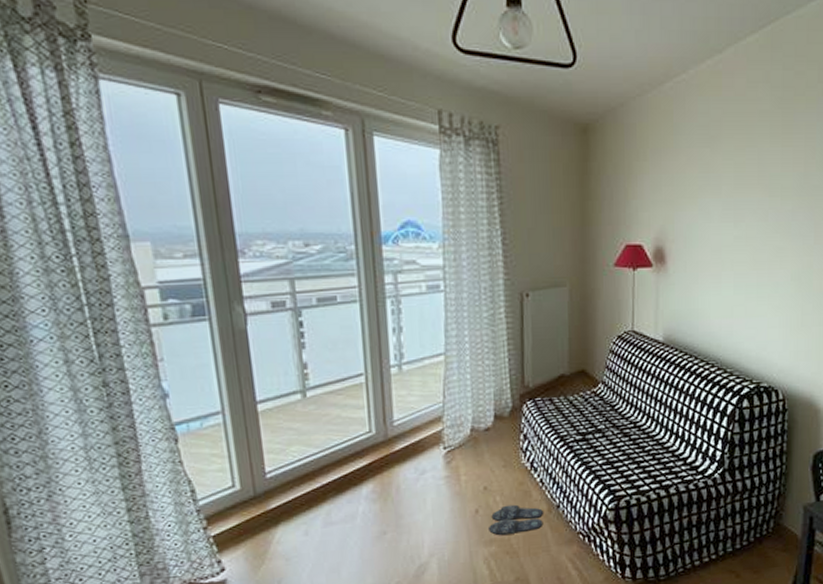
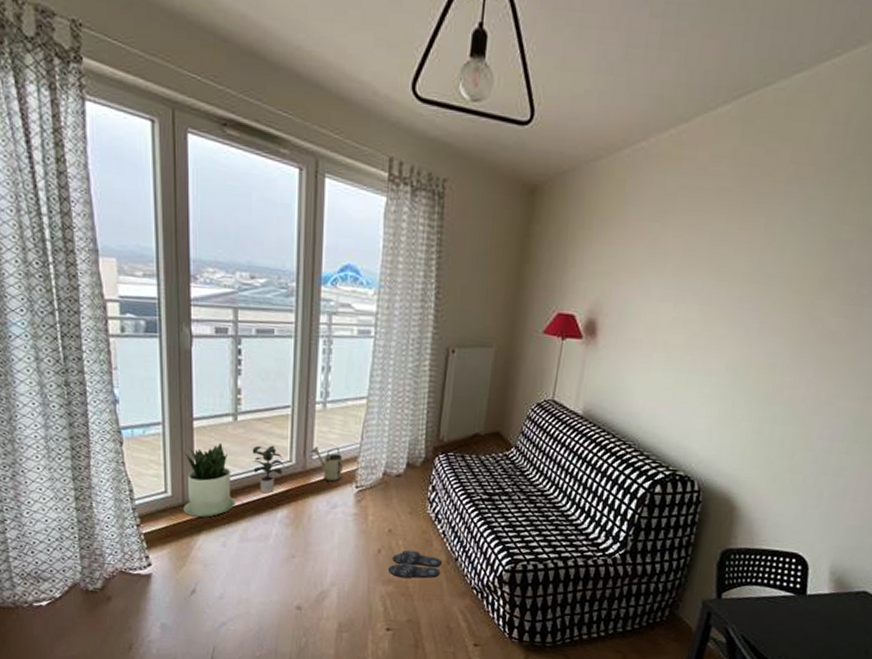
planter: none [250,424,315,508] -> present [183,443,236,518]
potted plant: none [326,418,365,470] -> present [252,445,285,494]
watering can: none [391,409,428,448] -> present [311,446,343,483]

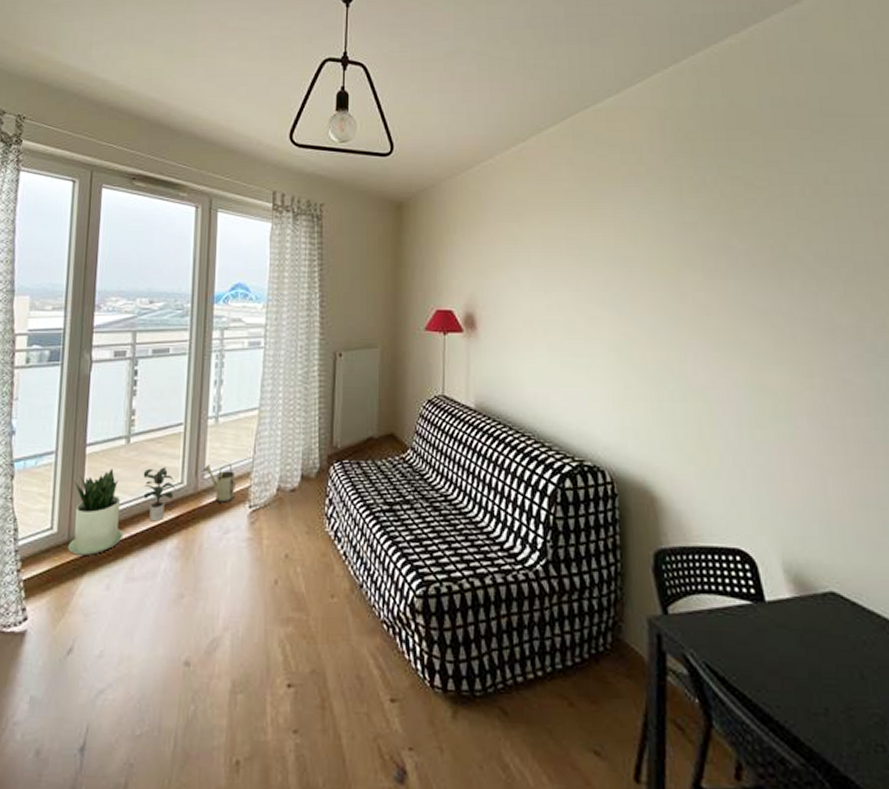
slippers: present [388,550,442,578] -> none [287,578,345,615]

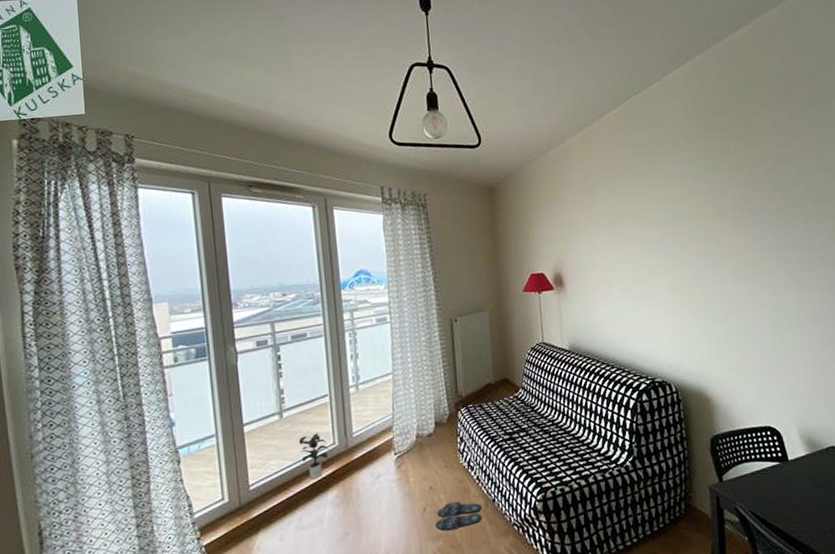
planter: present [68,469,123,555] -> none [237,441,289,517]
watering can: present [203,463,235,504] -> none [351,421,381,456]
slippers: none [287,578,345,615] -> present [435,501,482,531]

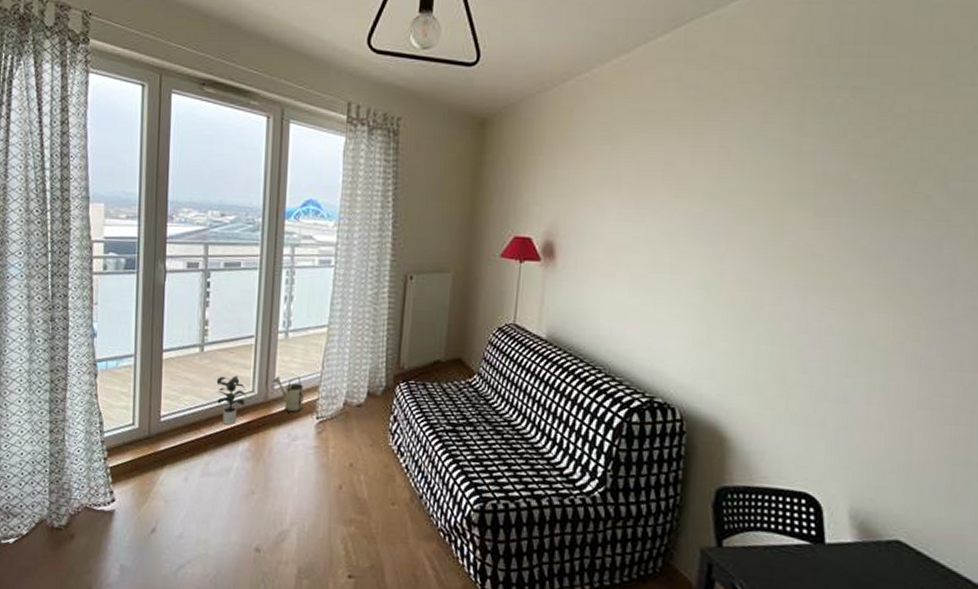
watering can: none [351,421,381,456] -> present [273,376,304,414]
slippers: present [435,501,482,531] -> none [350,486,405,518]

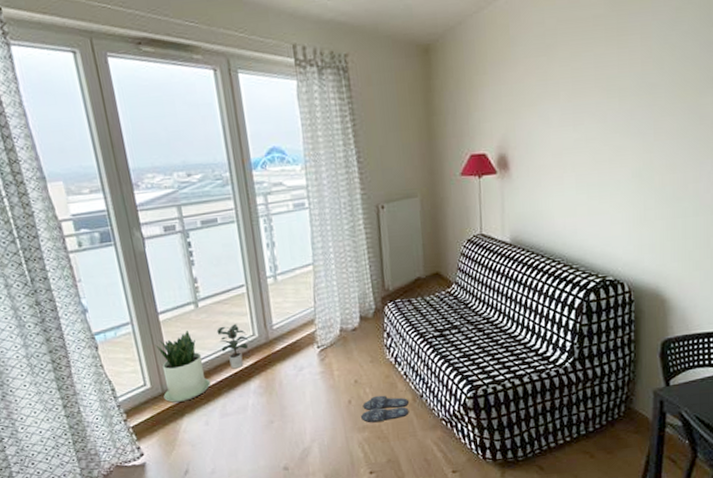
planter: none [149,374,199,451] -> present [155,331,211,403]
watering can: present [273,376,304,414] -> none [271,314,303,348]
slippers: none [350,486,405,518] -> present [361,395,409,423]

